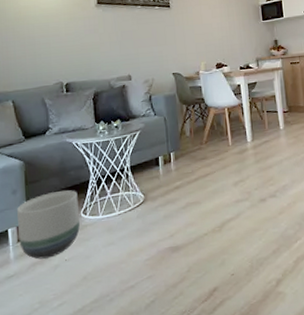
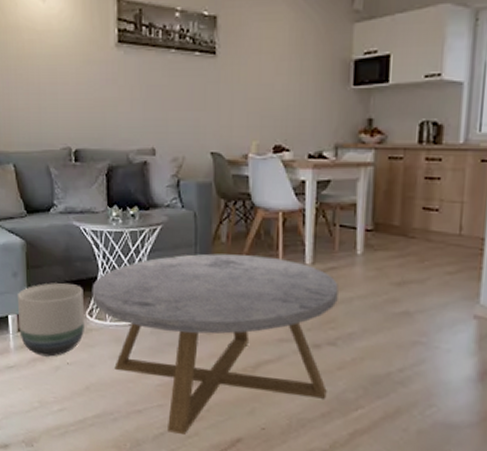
coffee table: none [85,141,275,299] -> present [92,253,339,434]

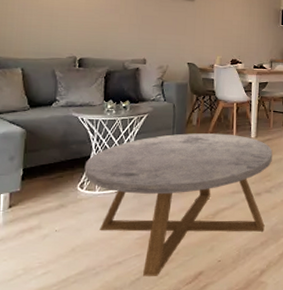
planter: present [17,283,85,357] -> none [10,163,77,227]

